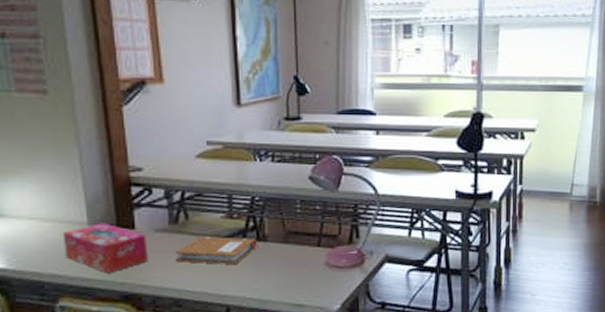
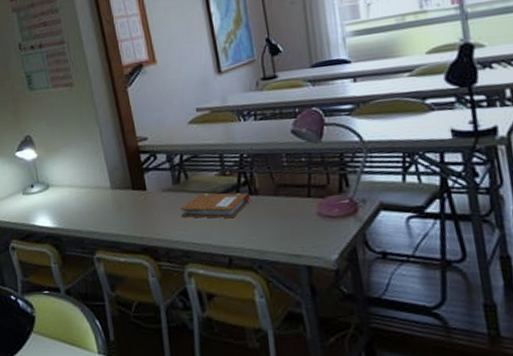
tissue box: present [62,223,148,273] -> none [93,186,160,229]

